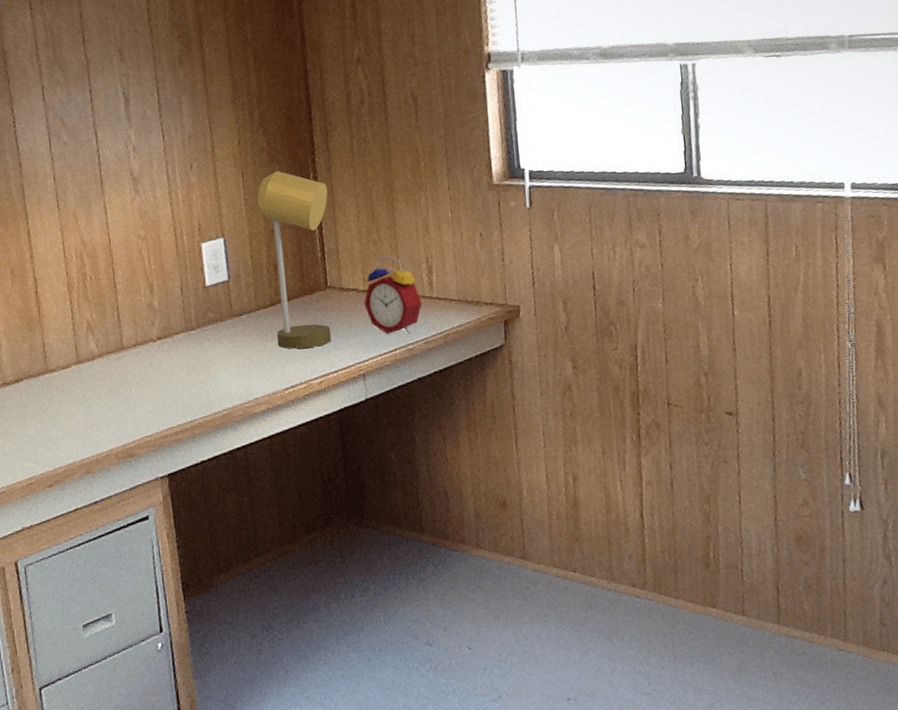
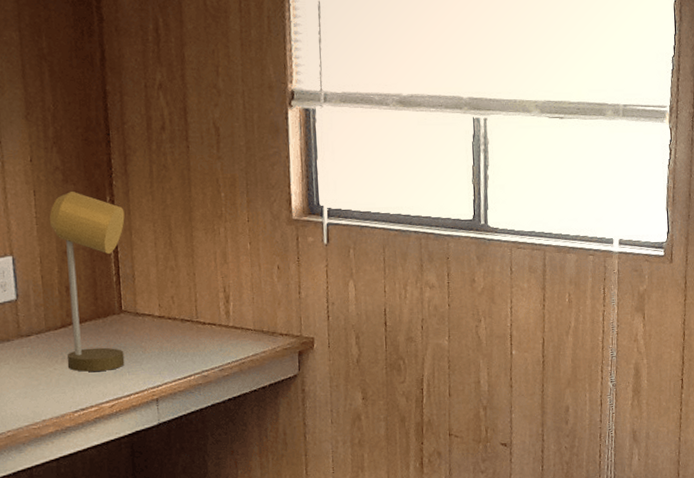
alarm clock: present [364,256,422,334] -> none [159,283,218,360]

